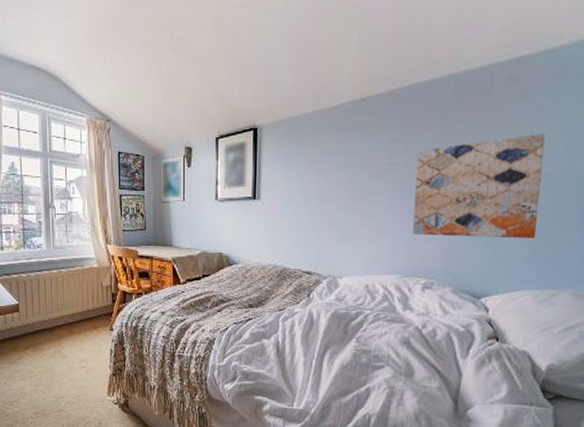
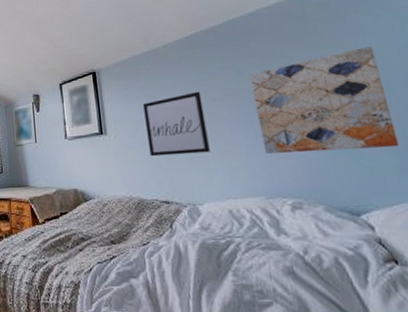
wall art: none [301,163,364,228] -> present [143,91,211,157]

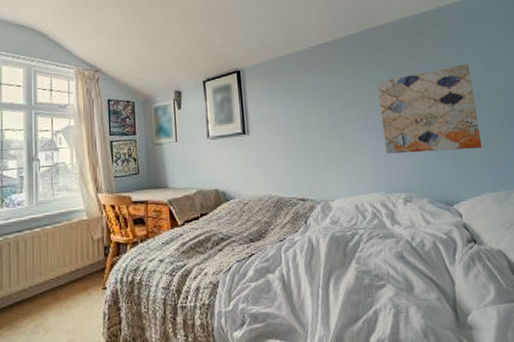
wall art: present [143,91,211,157] -> none [285,95,342,157]

